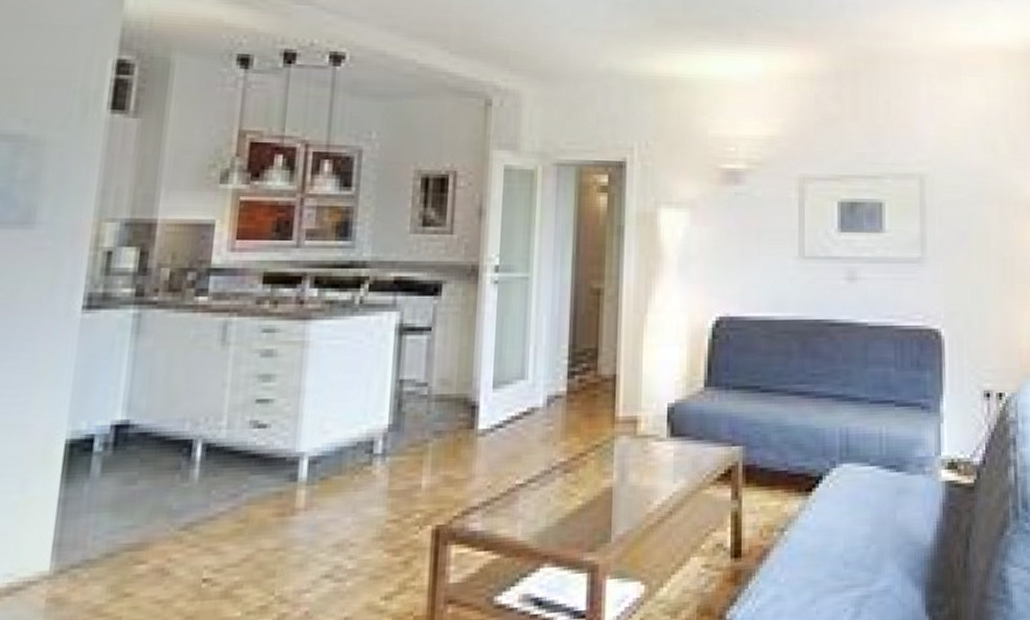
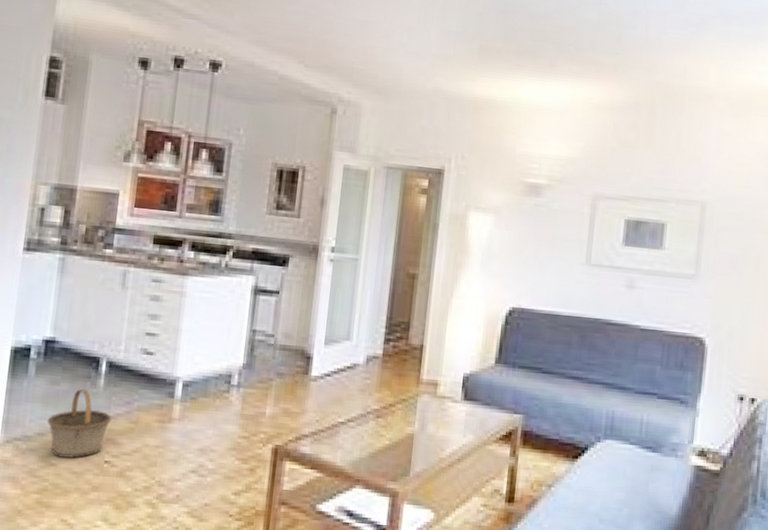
basket: none [118,484,212,583] -> present [47,388,112,458]

